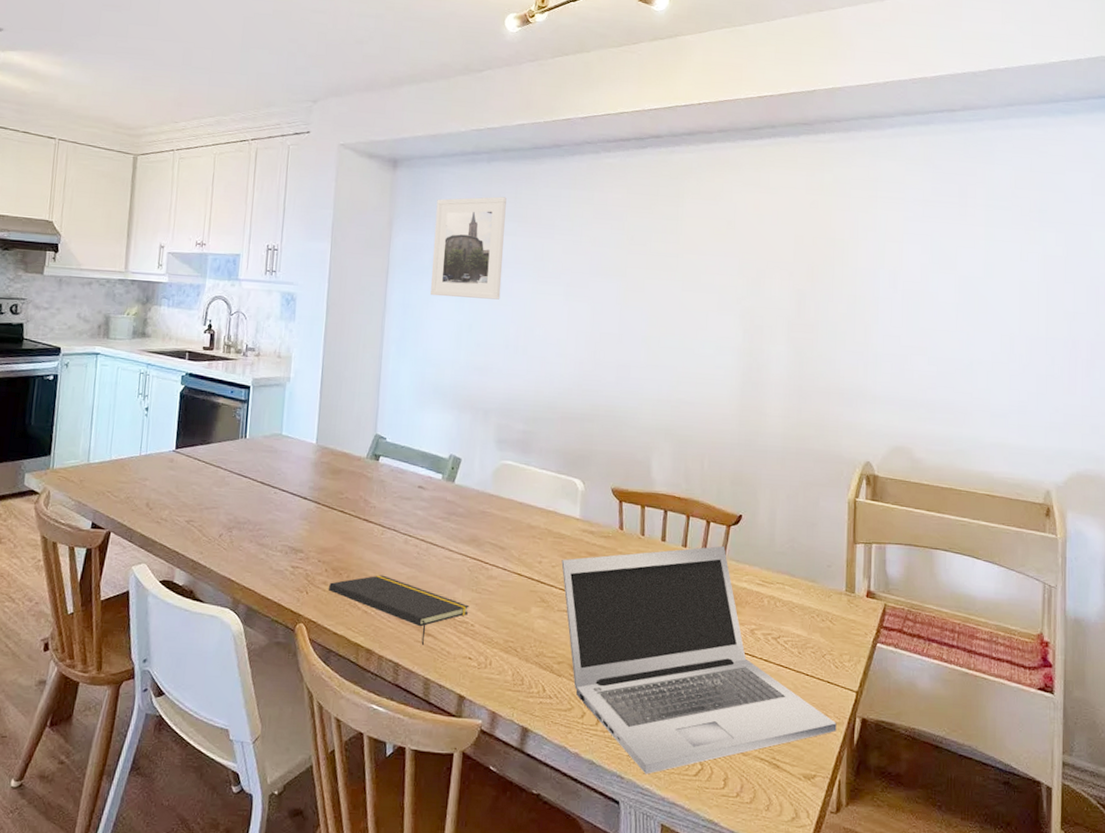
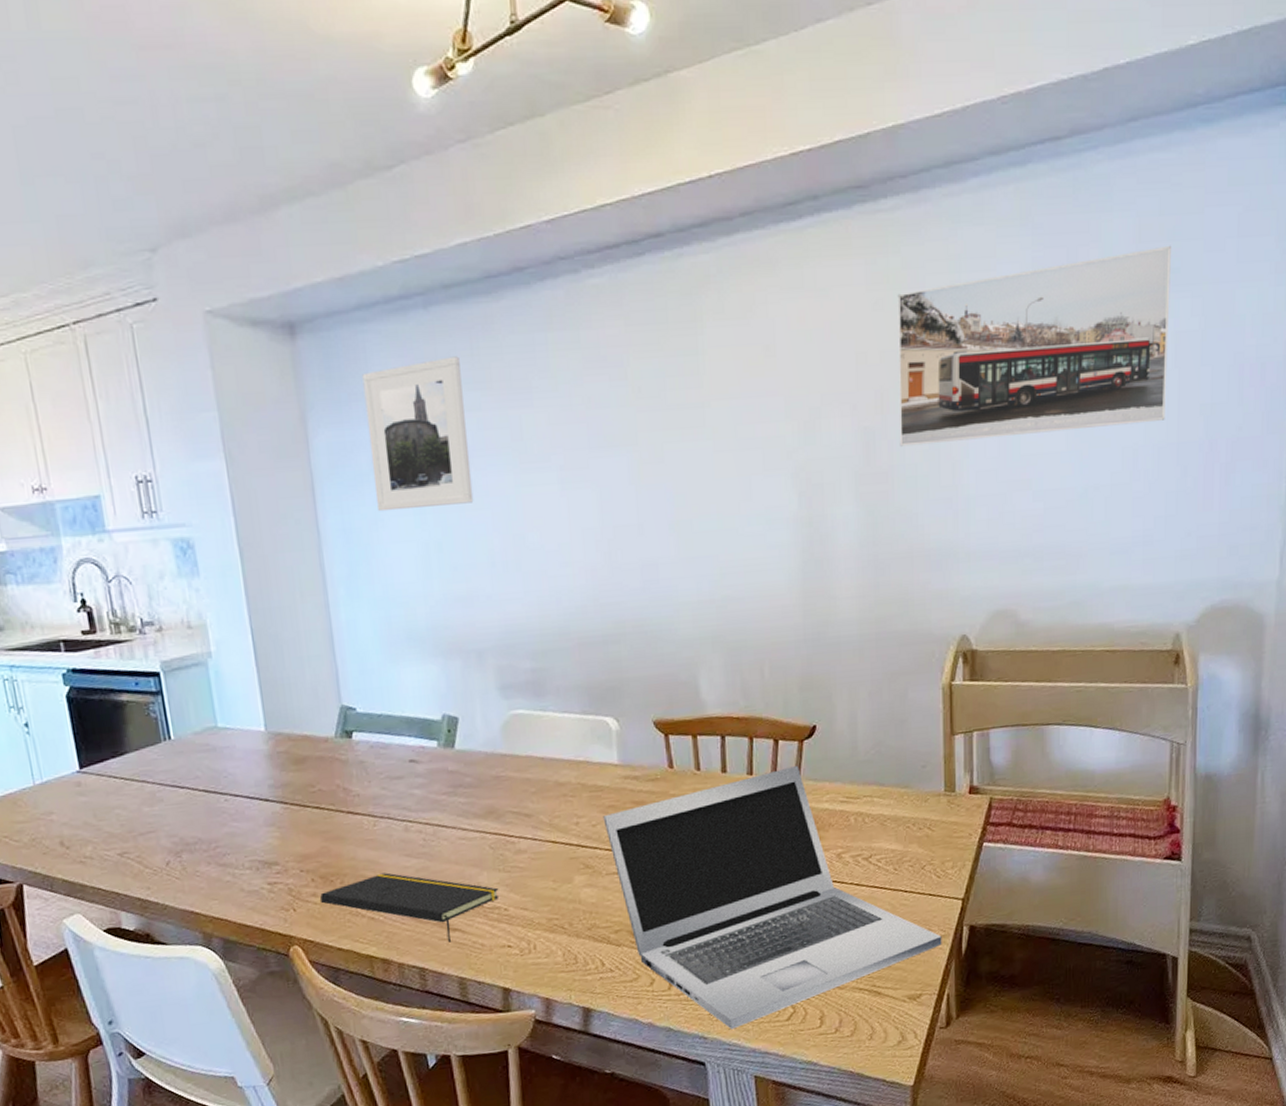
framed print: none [824,193,1040,319] -> present [897,245,1171,447]

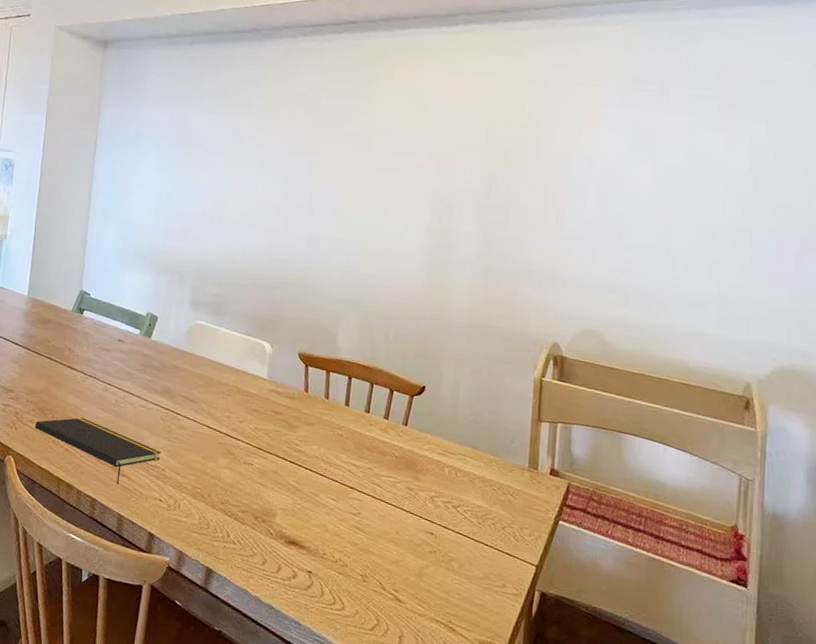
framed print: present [362,356,474,512] -> none [134,76,207,172]
laptop: present [603,765,942,1030] -> none [248,414,515,624]
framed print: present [897,245,1171,447] -> none [515,83,750,210]

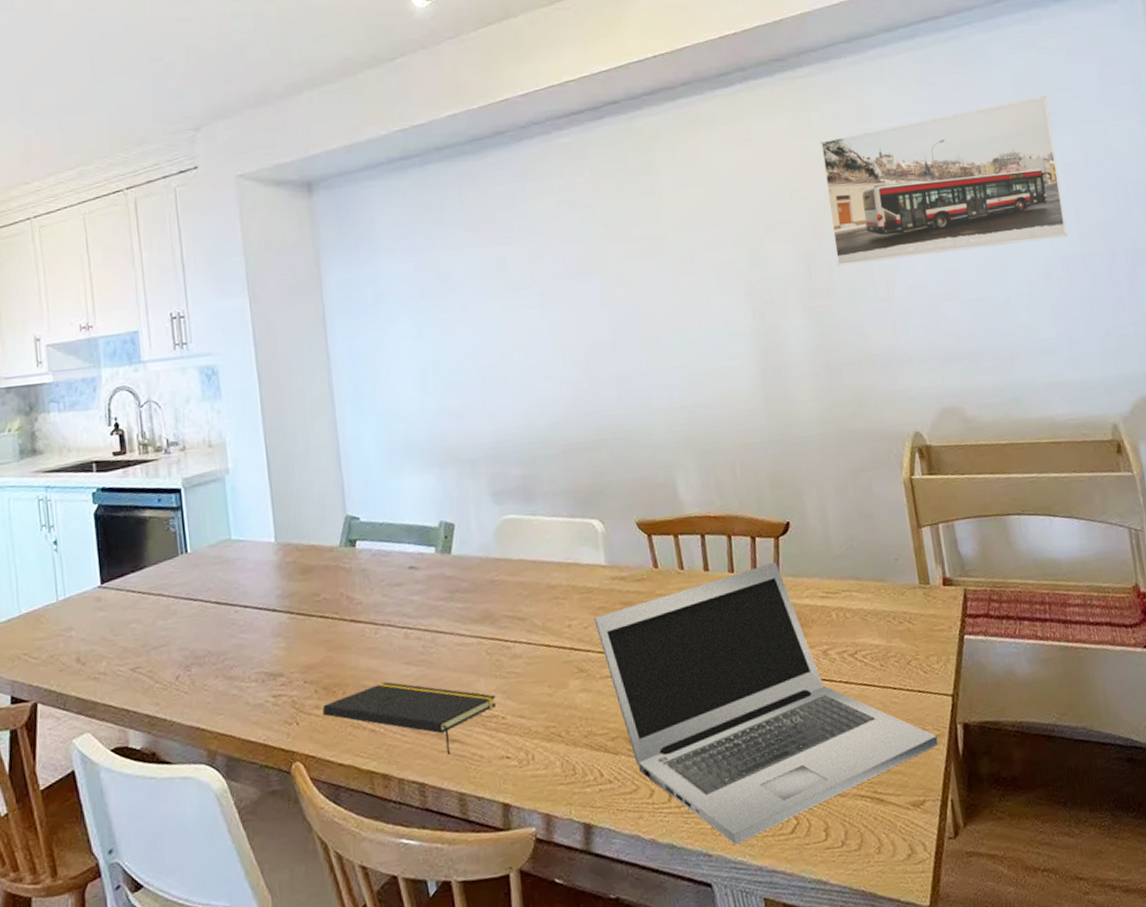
laptop: none [248,414,515,624] -> present [594,561,938,845]
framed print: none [515,83,750,210] -> present [820,95,1067,266]

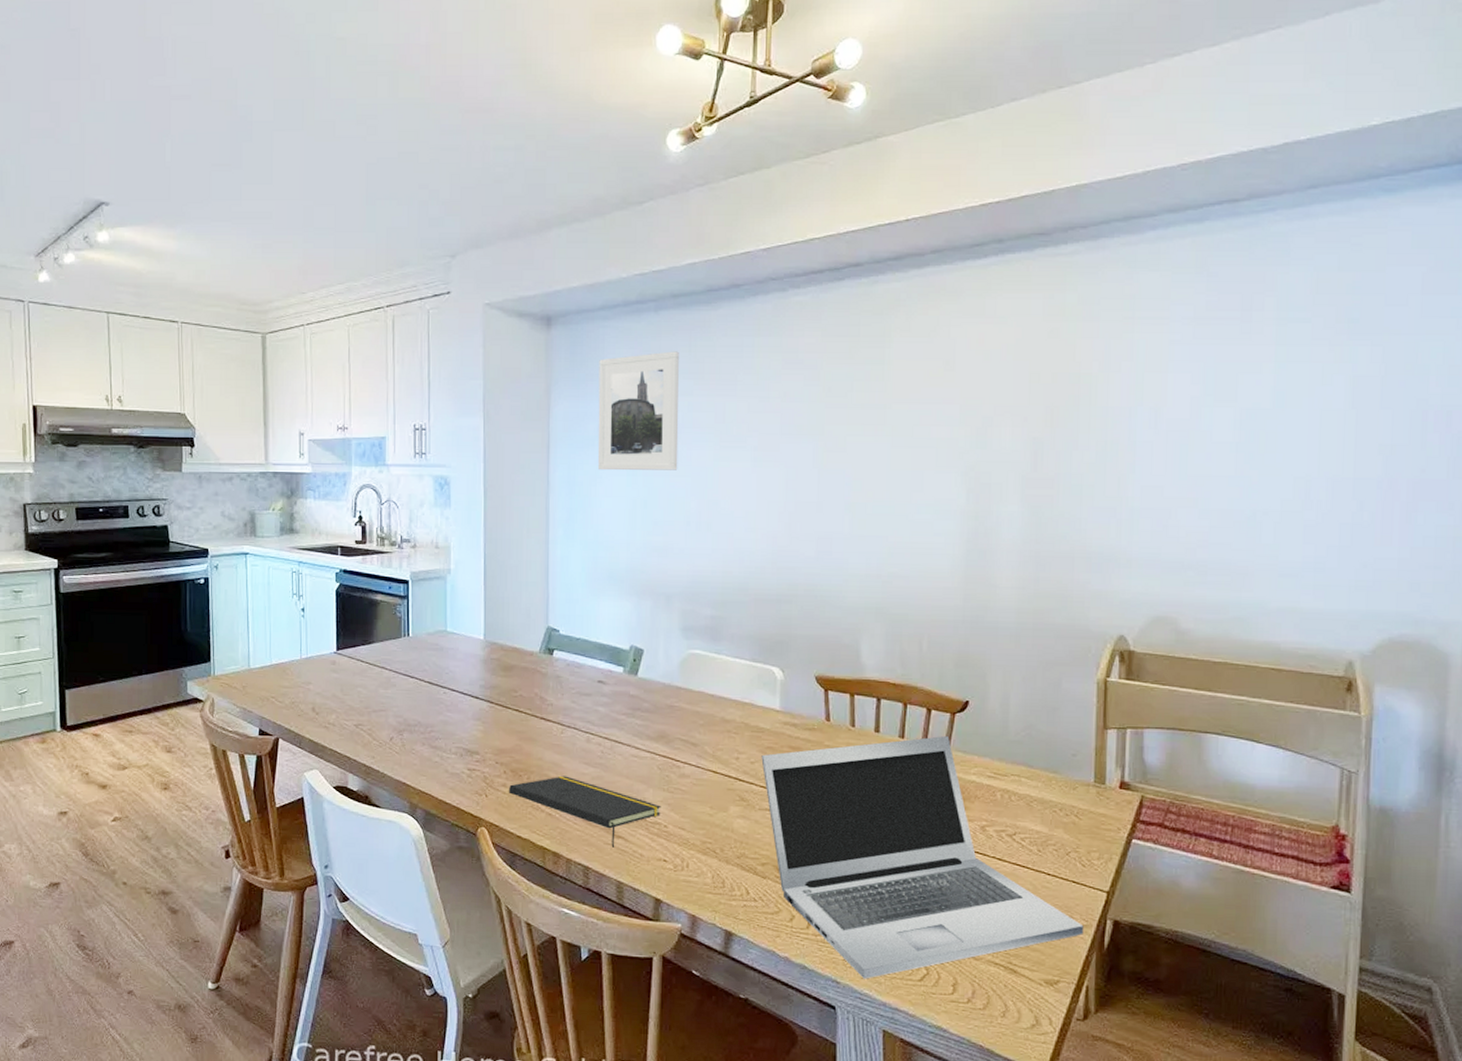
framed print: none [368,204,465,337] -> present [597,351,679,471]
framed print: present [820,95,1067,266] -> none [1066,298,1350,458]

